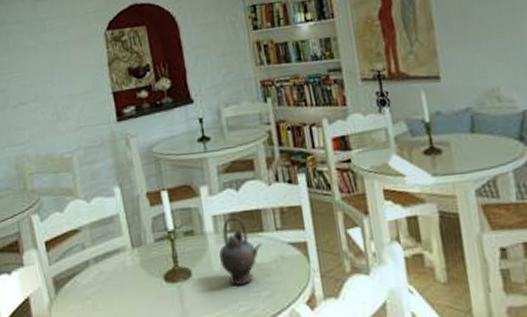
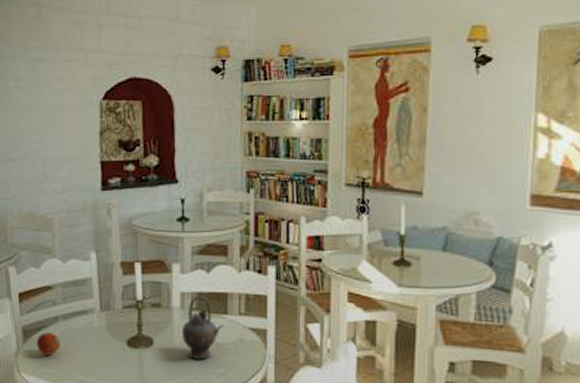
fruit: none [69,279,95,305] -> present [36,332,60,355]

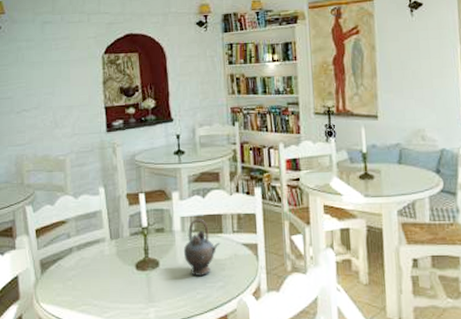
fruit: present [36,332,60,355] -> none [53,263,75,284]

